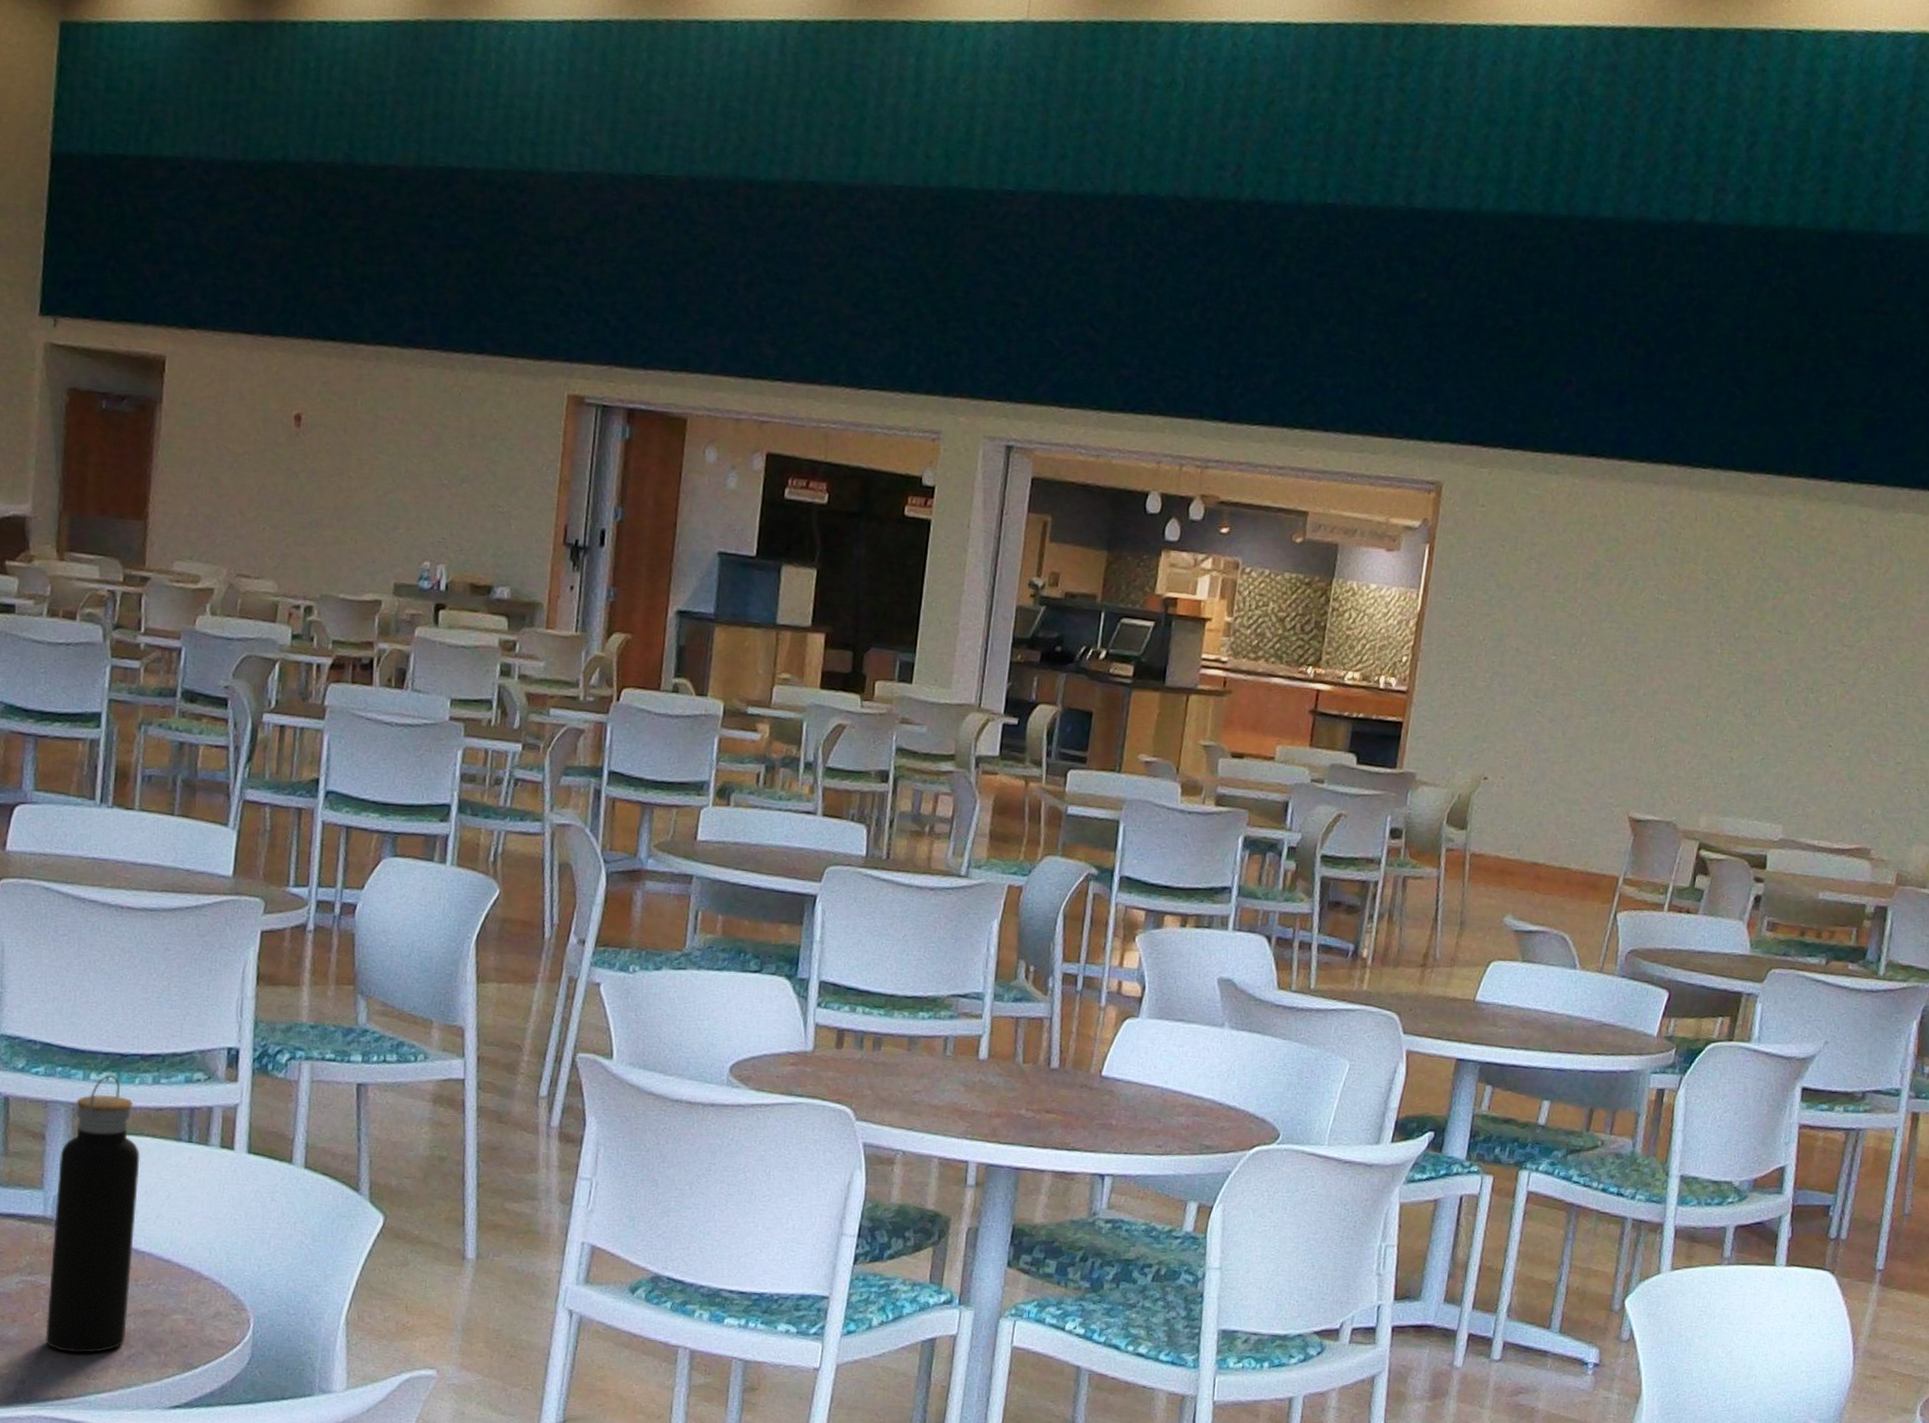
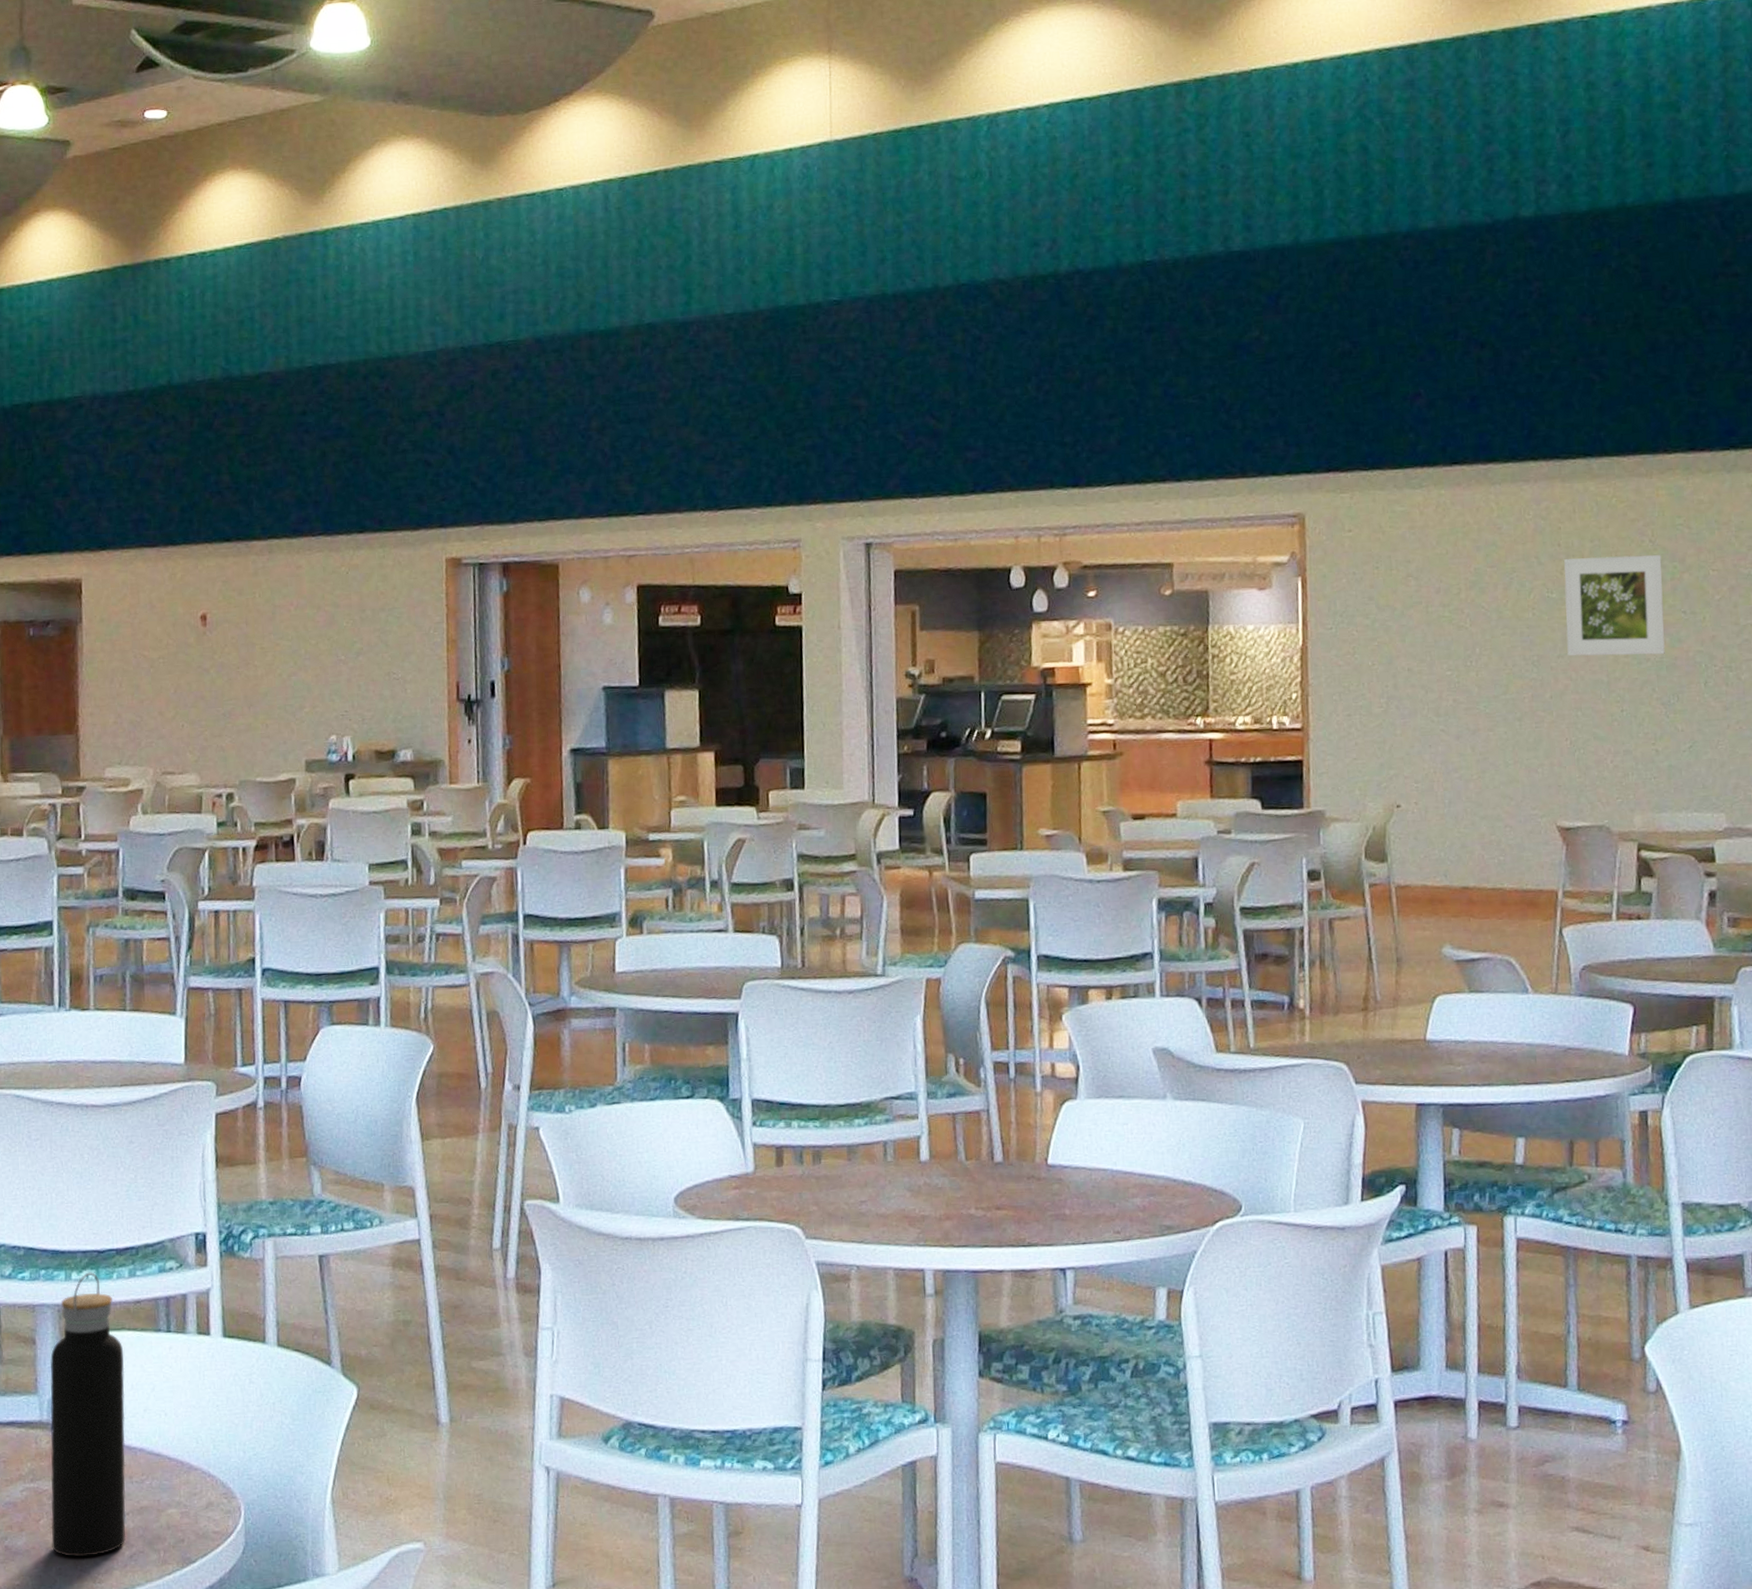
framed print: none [1666,564,1768,668] -> present [1564,555,1665,656]

